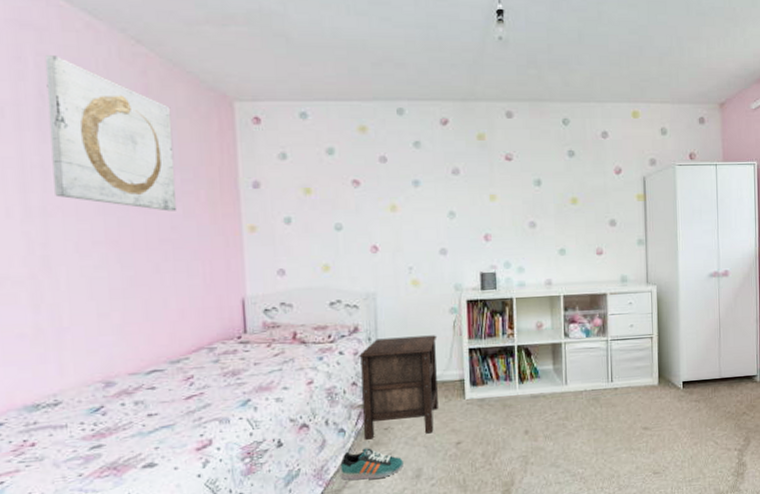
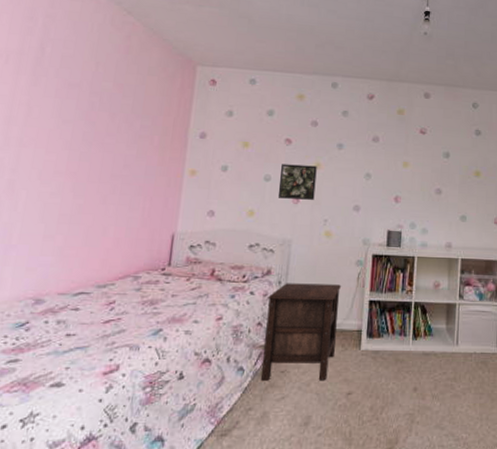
wall art: present [44,55,177,212] -> none [33,17,144,152]
sneaker: present [340,448,404,480] -> none [233,389,294,423]
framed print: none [352,208,395,248] -> present [277,164,317,200]

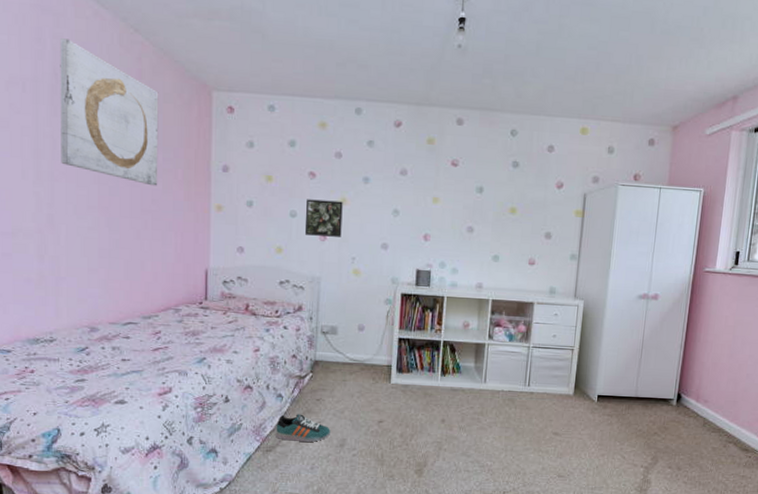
wall art: none [33,17,144,152] -> present [60,38,159,186]
sneaker: none [233,389,294,423] -> present [276,414,330,443]
nightstand: present [260,283,342,381] -> none [298,319,372,410]

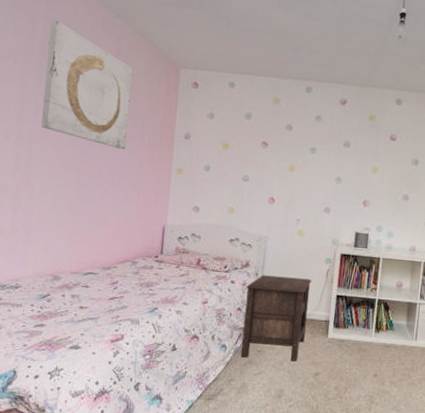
sneaker: present [276,414,330,443] -> none [217,364,269,392]
nightstand: none [298,319,372,410] -> present [240,275,312,362]
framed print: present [304,199,343,237] -> none [255,165,291,201]

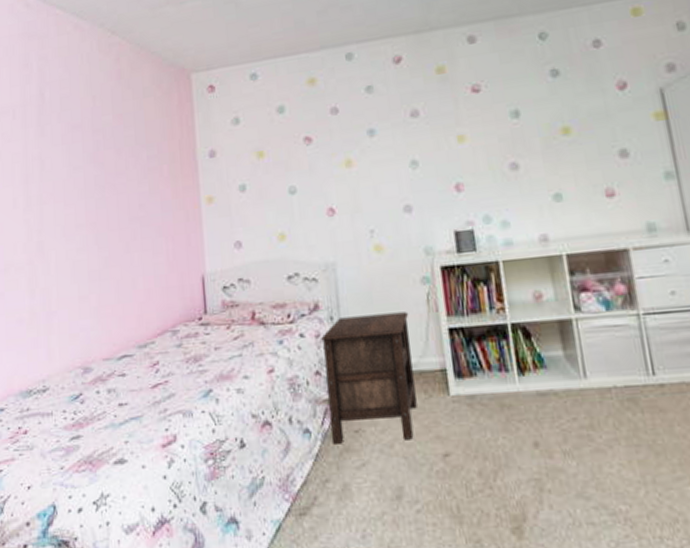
wall art: present [41,20,133,150] -> none [44,57,144,190]

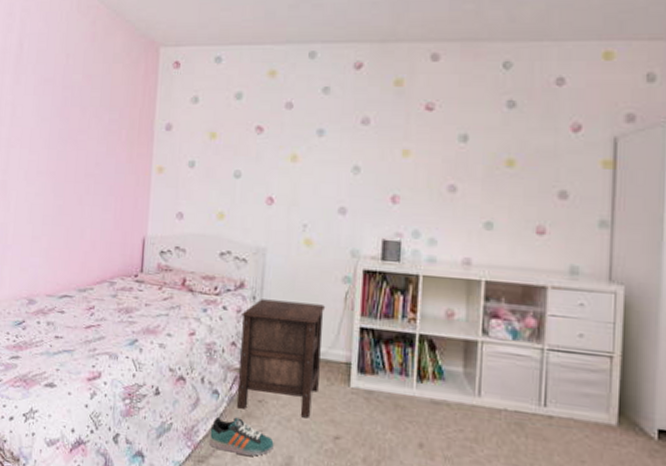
sneaker: none [307,455,380,498] -> present [209,417,274,457]

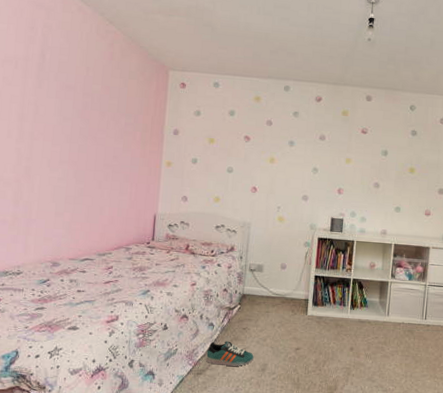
nightstand: present [236,299,326,418] -> none [227,258,292,338]

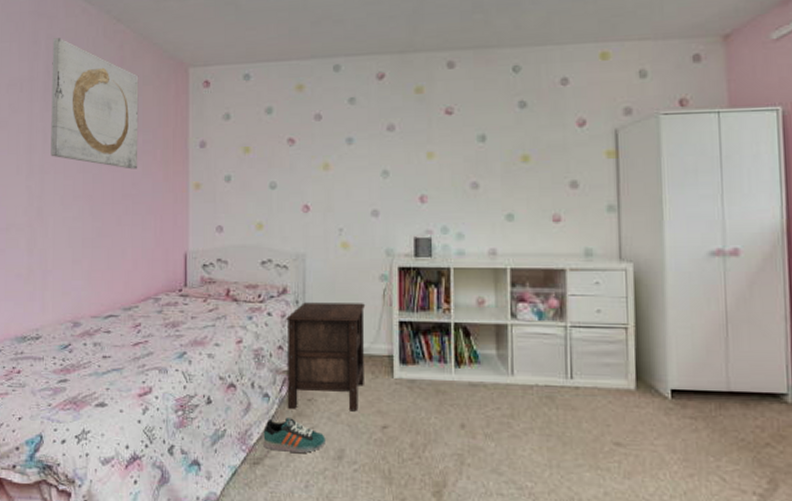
wall art: none [41,27,126,145] -> present [51,38,139,169]
nightstand: none [227,258,292,338] -> present [285,302,366,412]

